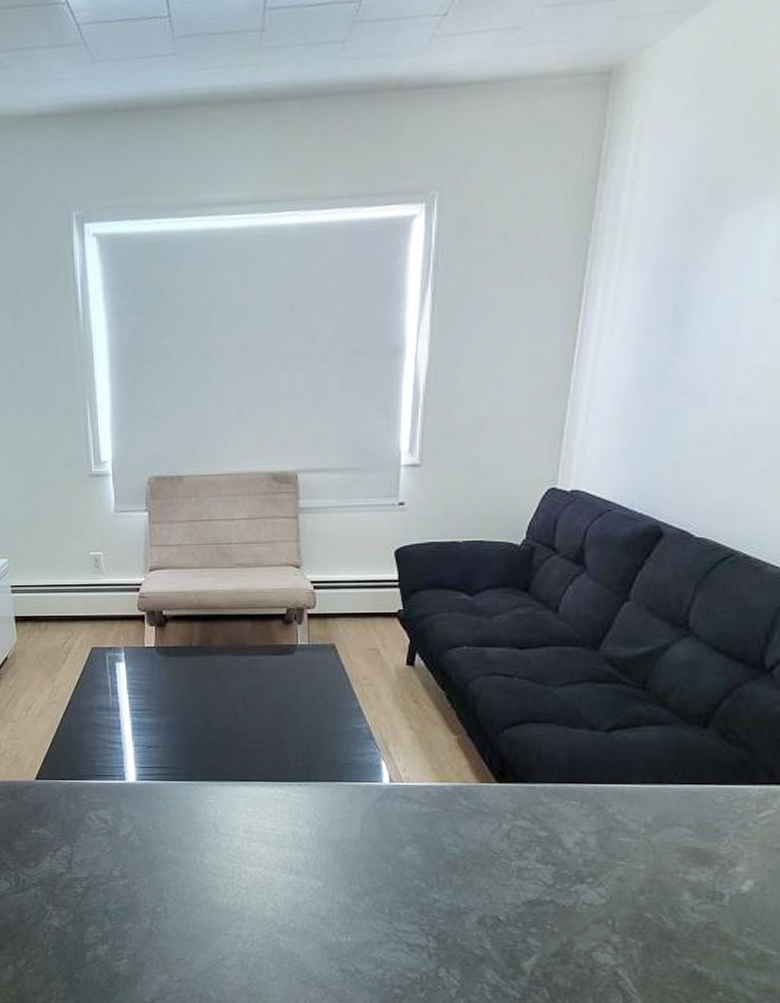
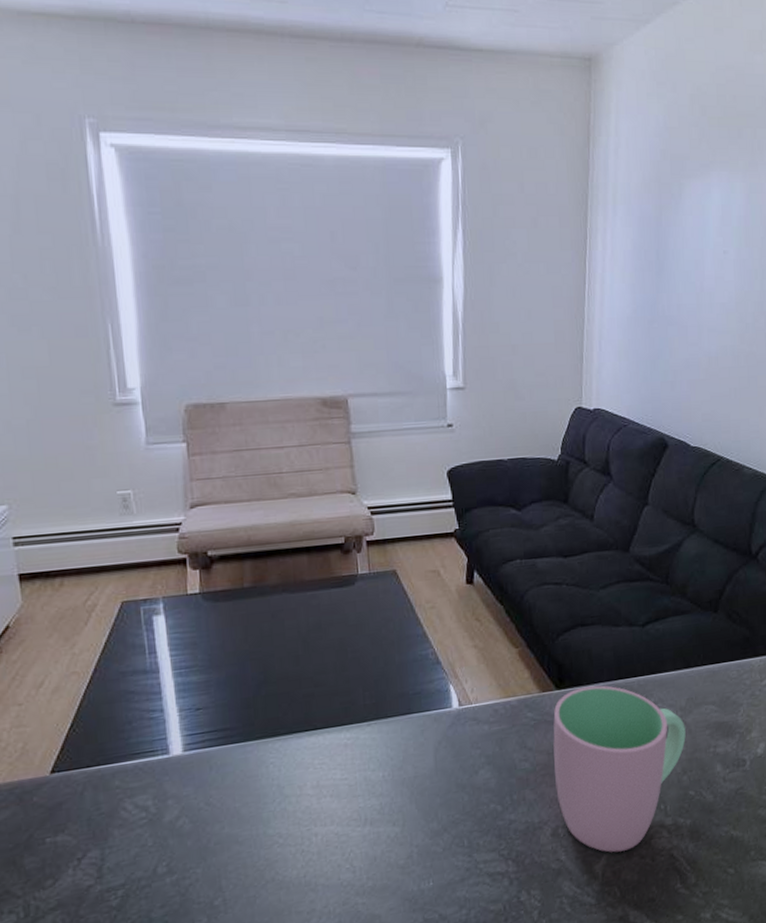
cup: none [487,784,649,956] -> present [553,685,686,853]

